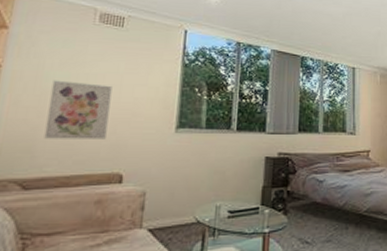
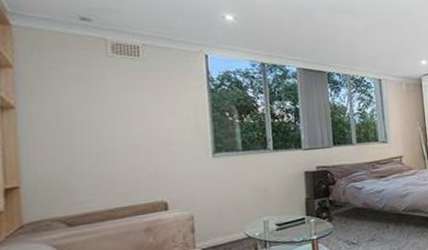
wall art: present [44,80,112,139] -> none [75,116,143,176]

